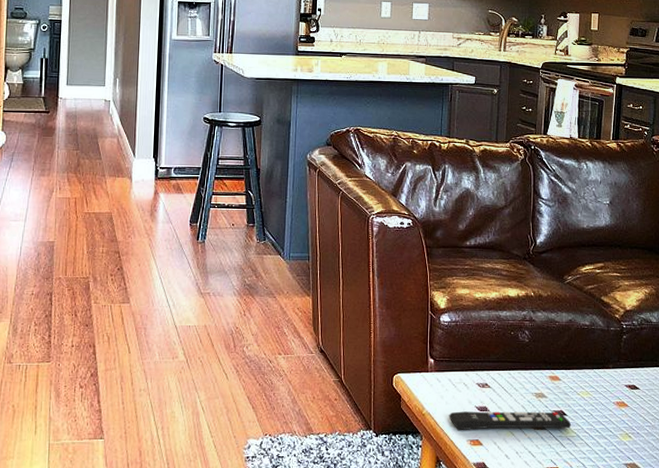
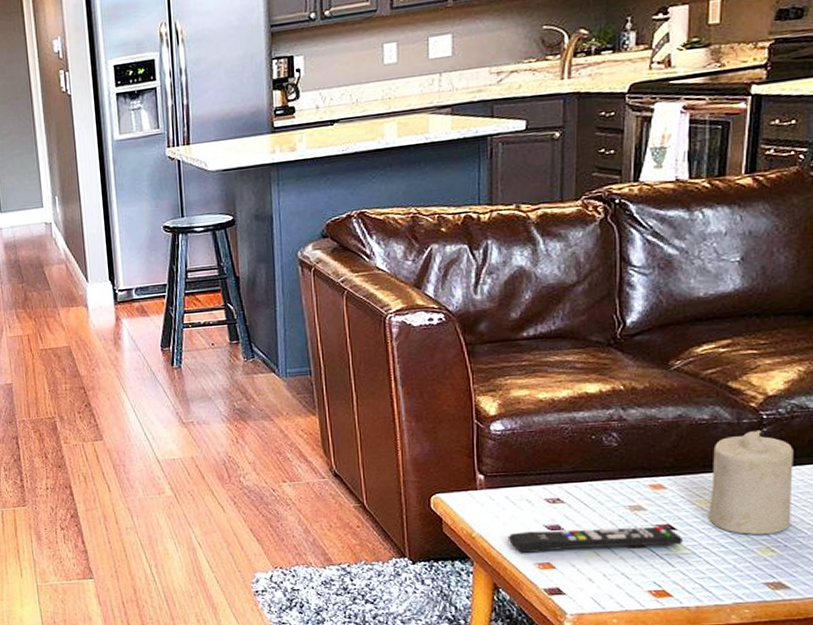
candle: none [588,336,642,423] -> present [708,429,793,535]

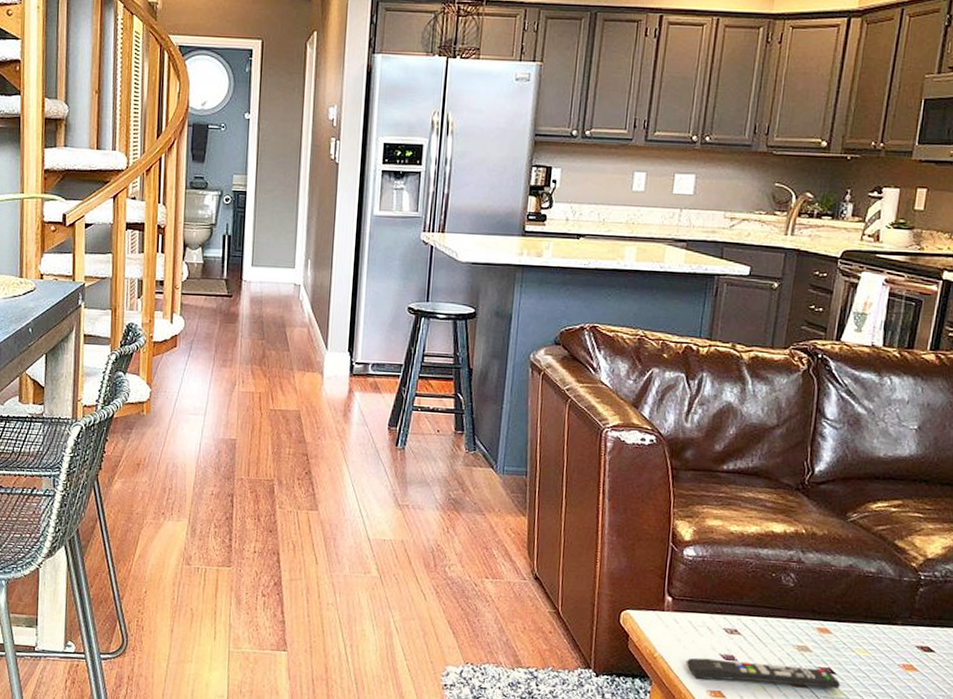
candle: present [708,429,793,535] -> none [864,589,944,689]

